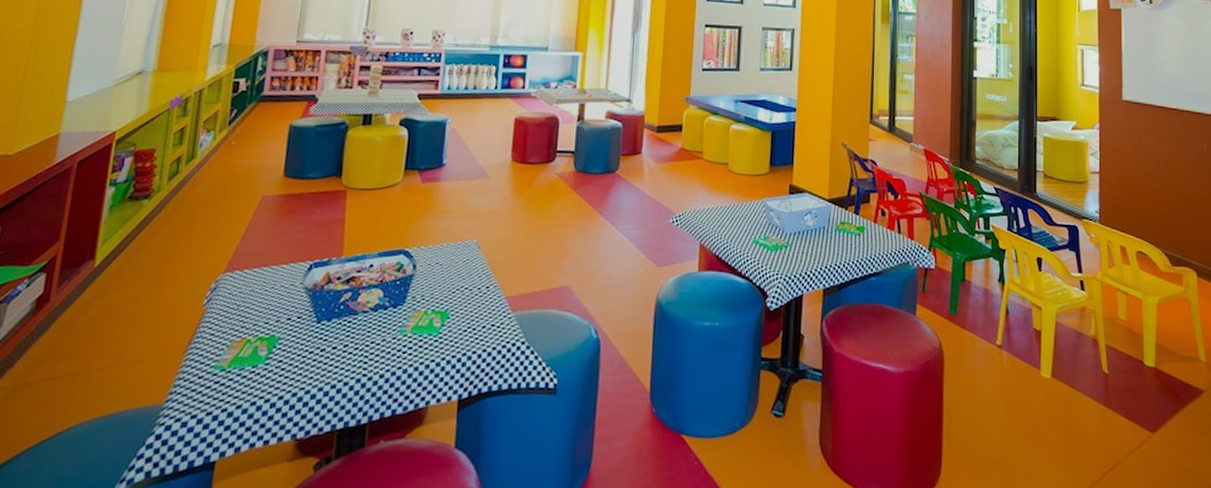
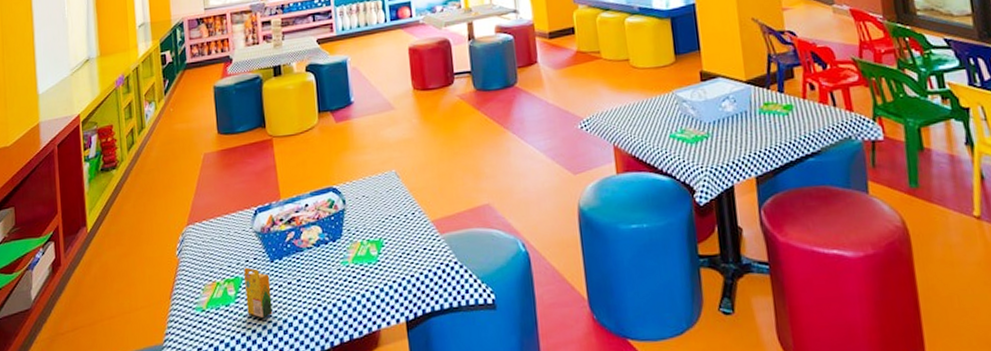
crayon box: none [277,326,313,383] -> present [244,267,273,318]

